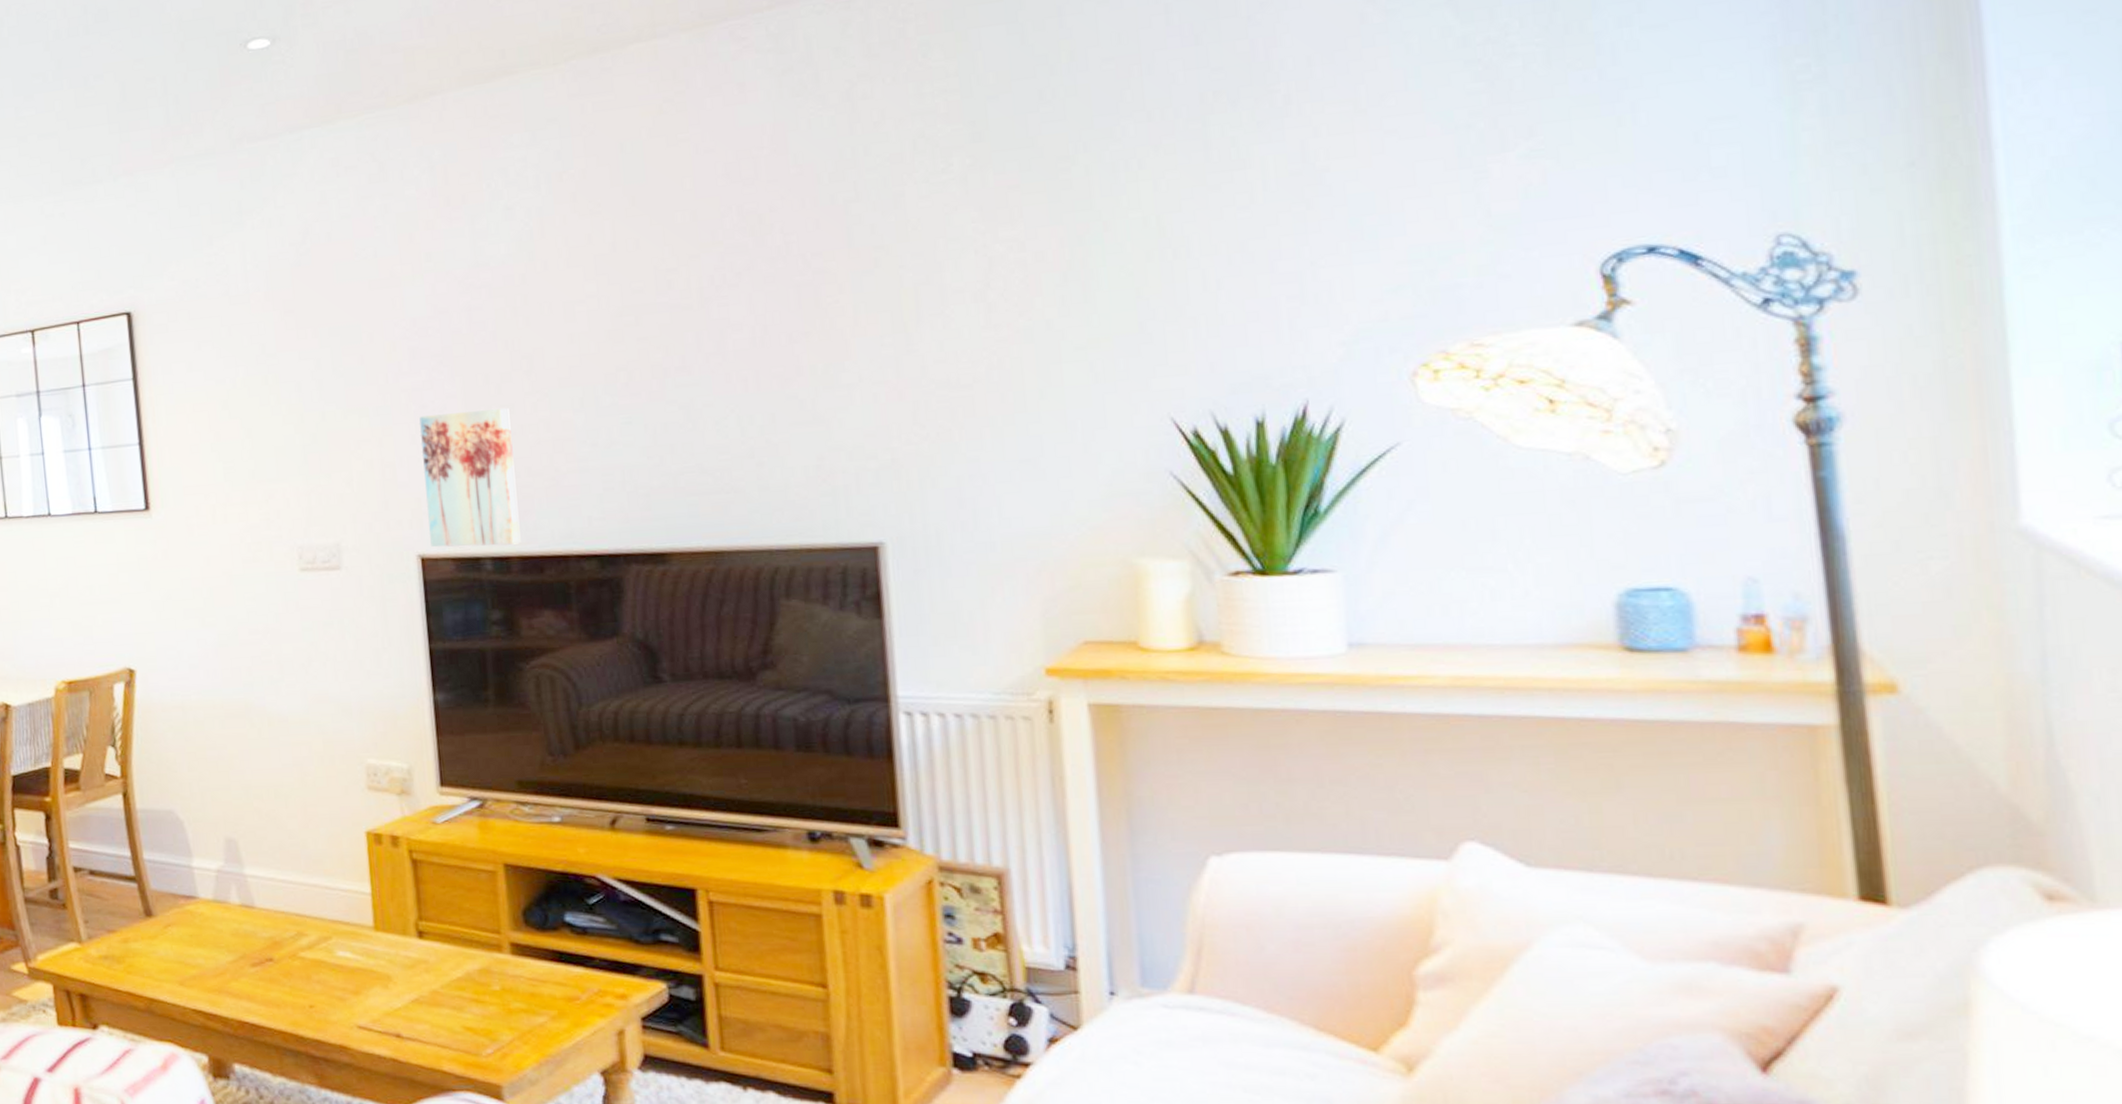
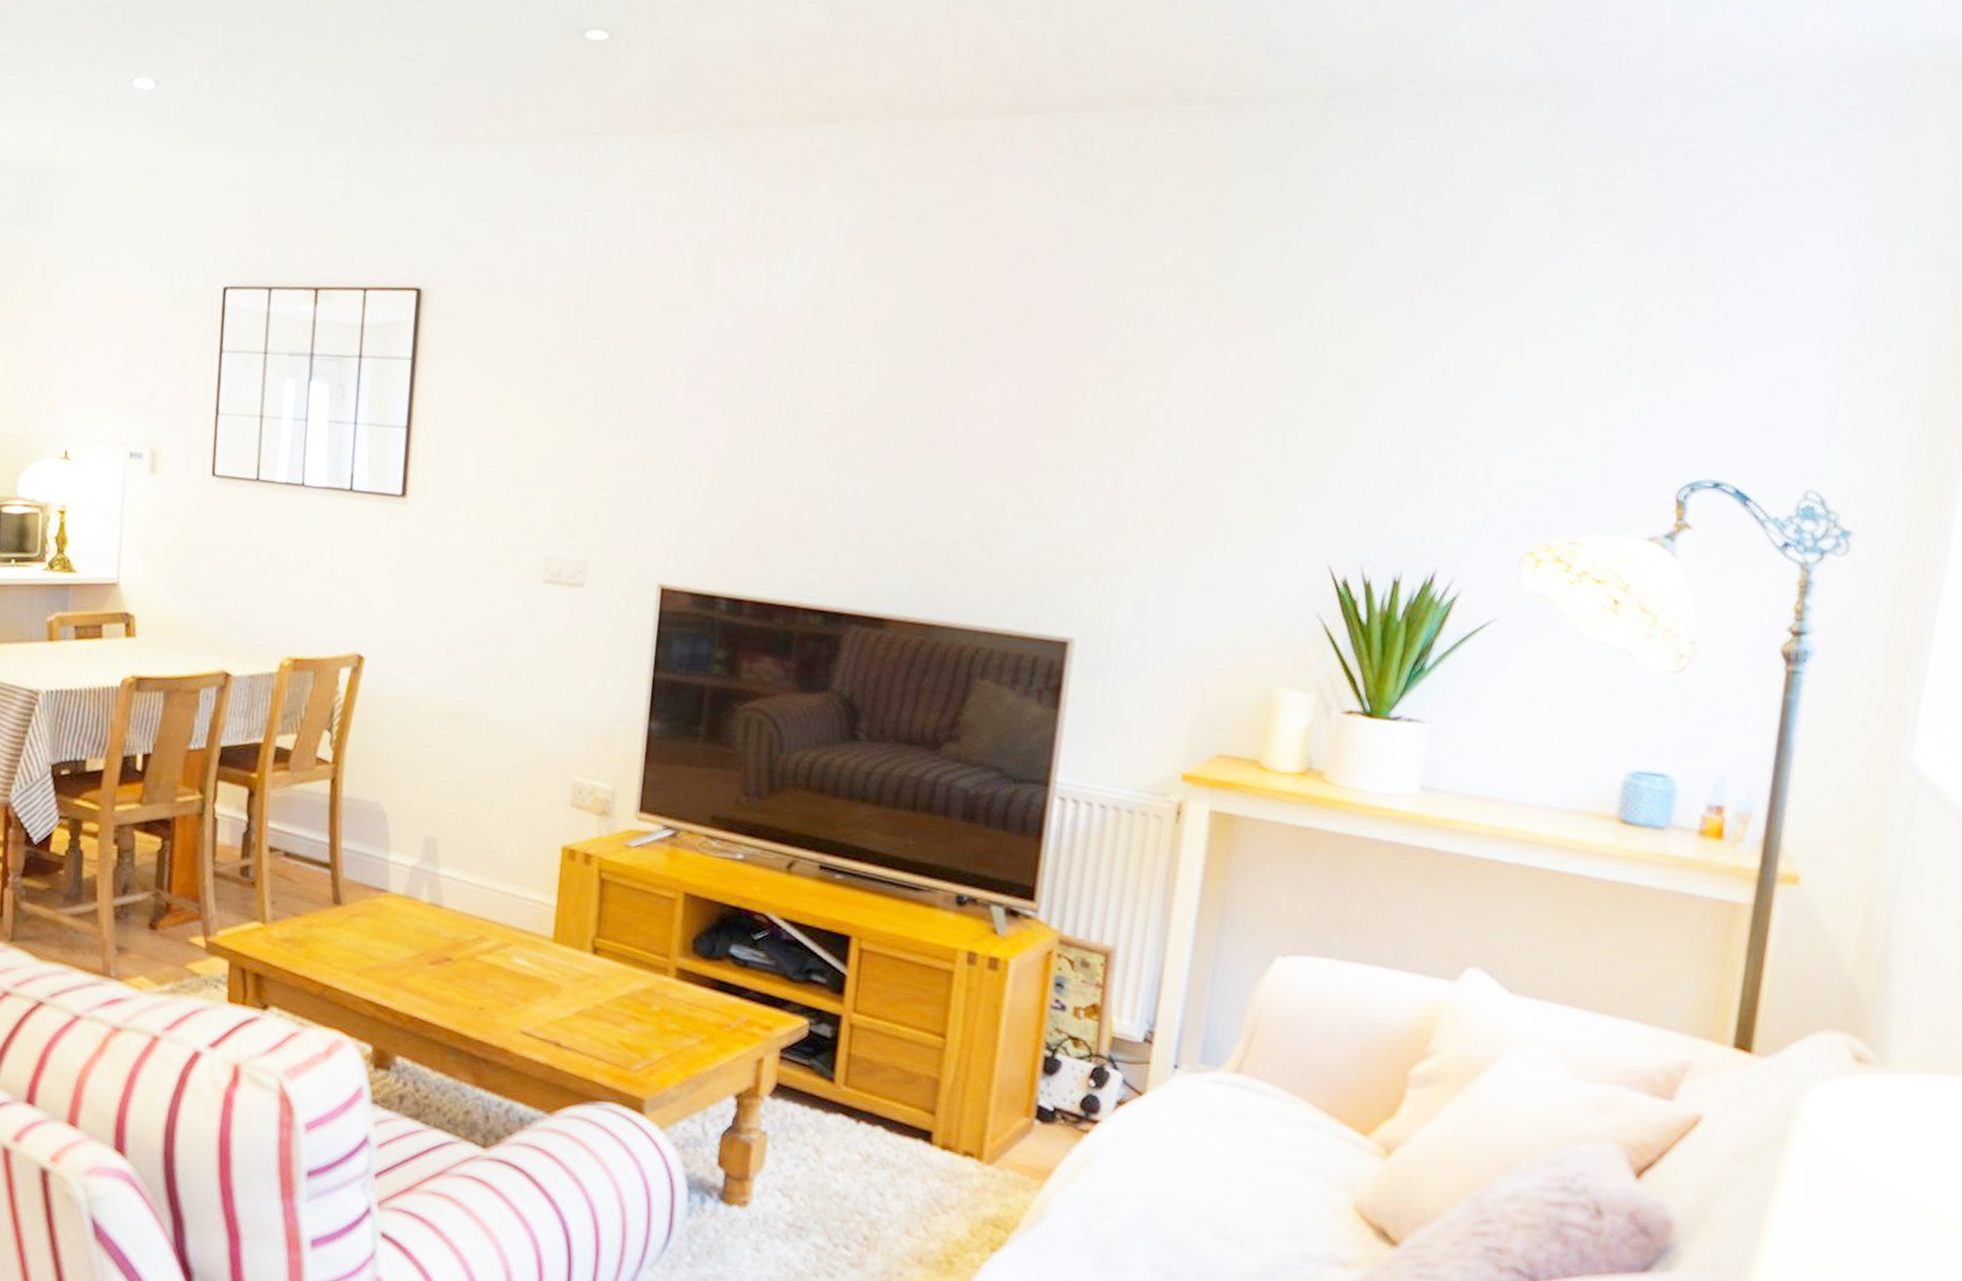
wall art: present [419,408,521,547] -> none [673,448,769,589]

